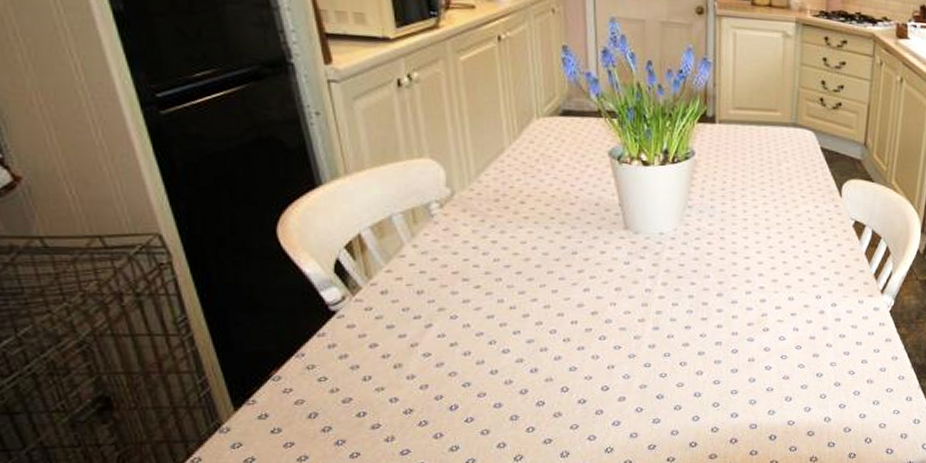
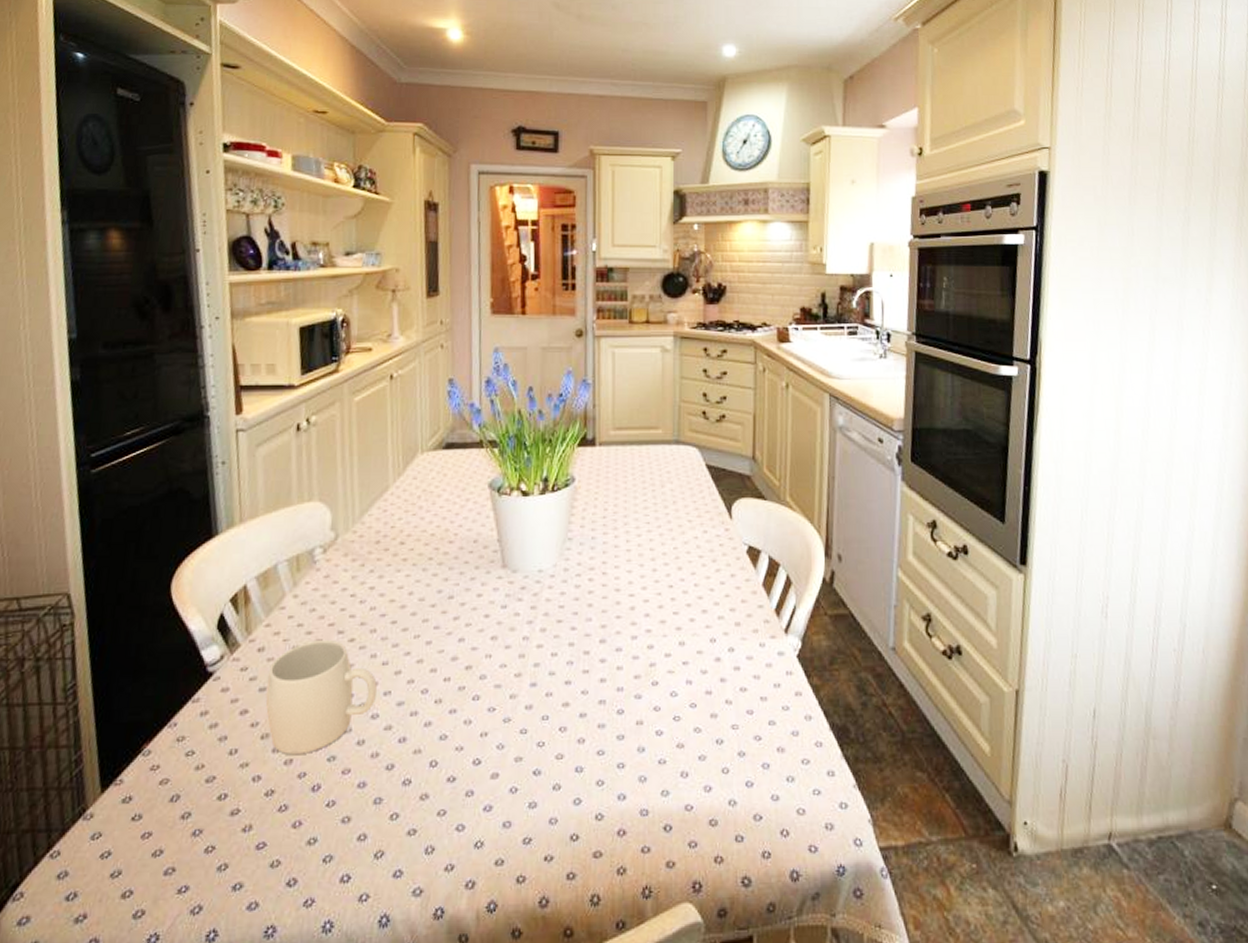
mug: none [394,286,506,381] -> present [265,640,377,754]

